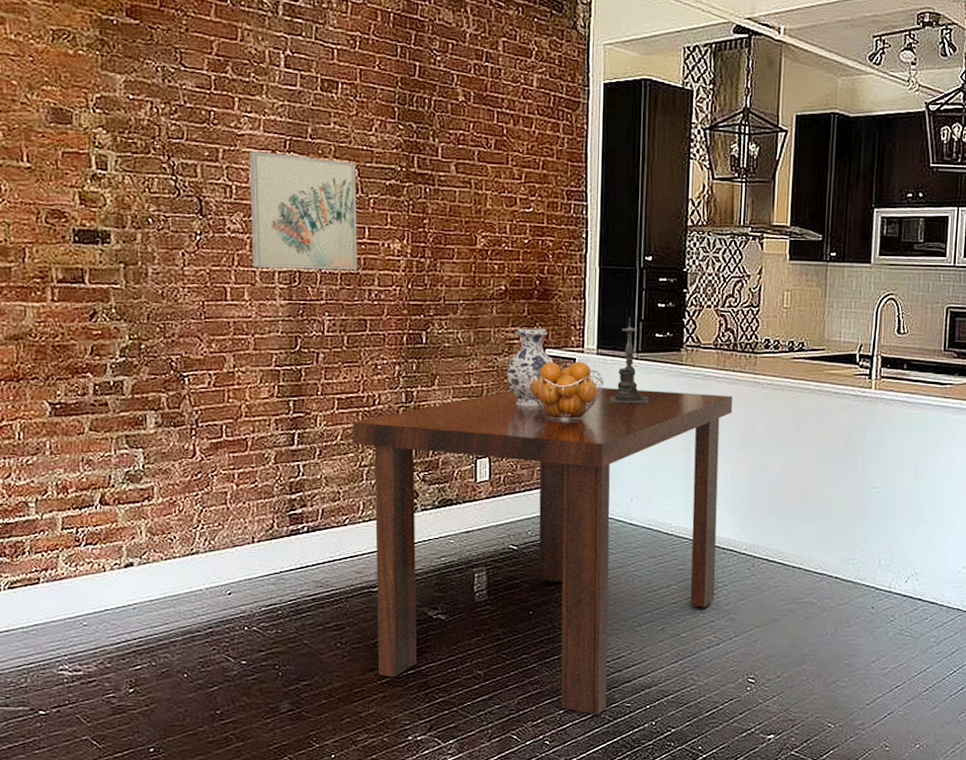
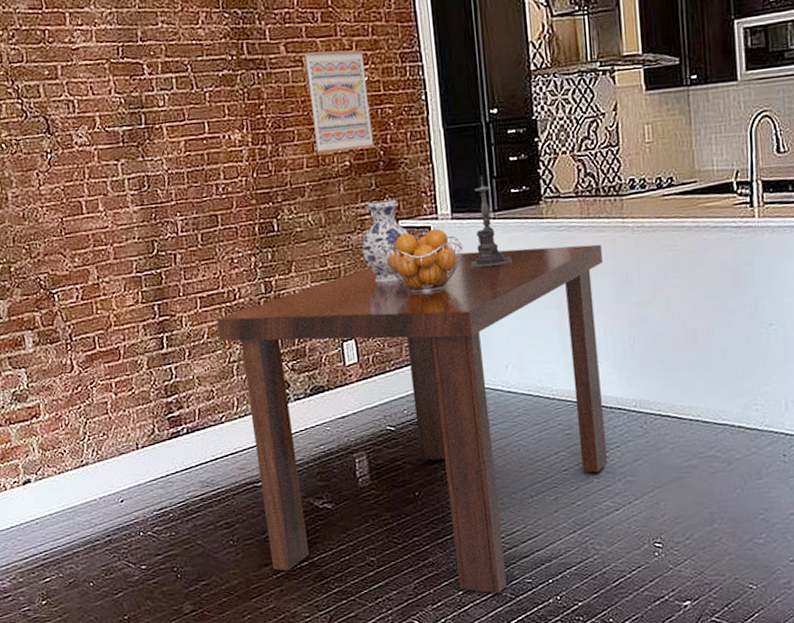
wall art: present [249,151,357,271] -> none [85,59,202,178]
wall art: none [473,175,532,276] -> present [303,49,375,153]

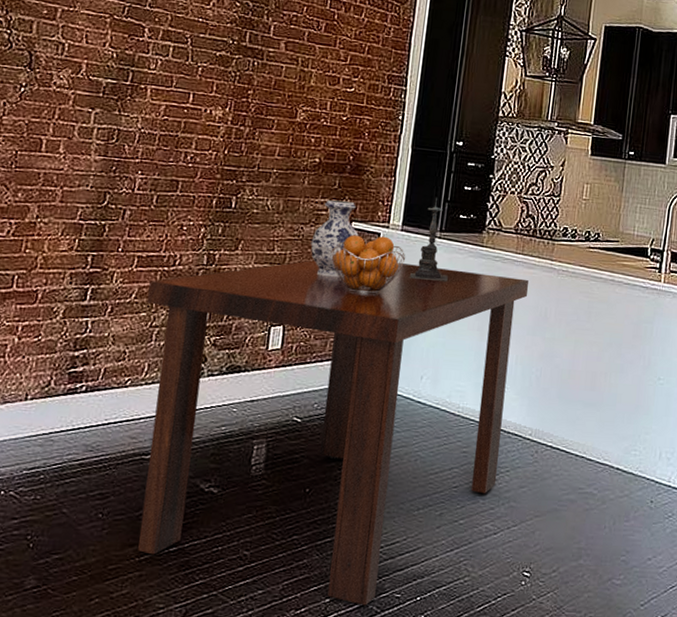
wall art: present [303,49,375,153] -> none [290,53,356,151]

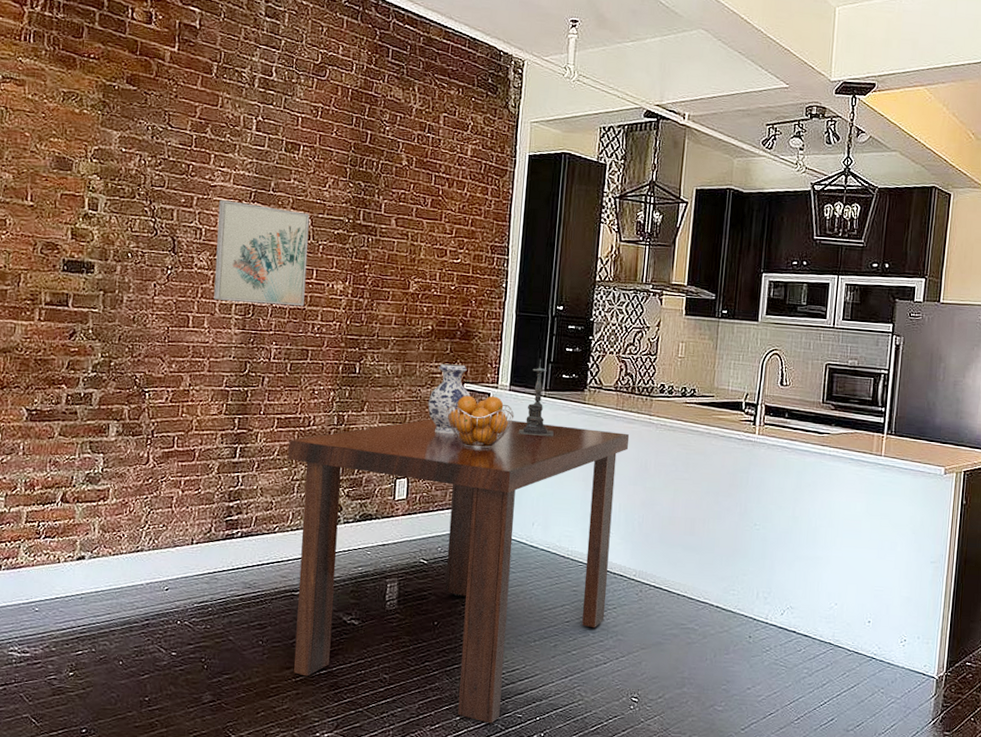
wall art: none [73,13,190,133] -> present [214,200,310,306]

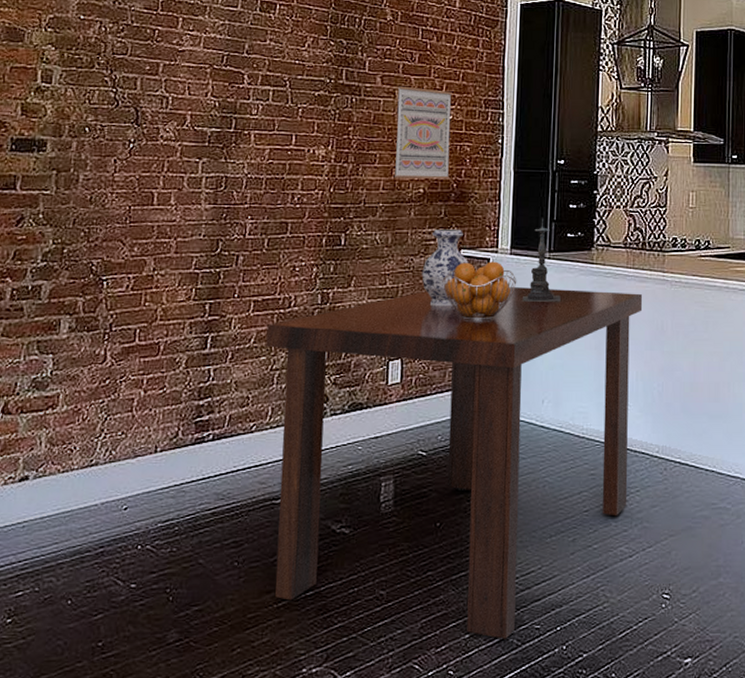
wall art: present [214,200,310,306] -> none [181,65,288,176]
wall art: none [405,228,461,318] -> present [393,86,452,179]

